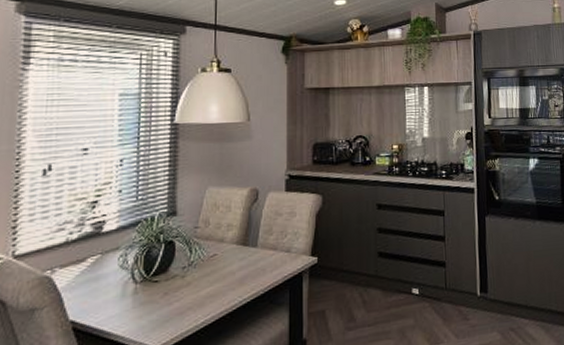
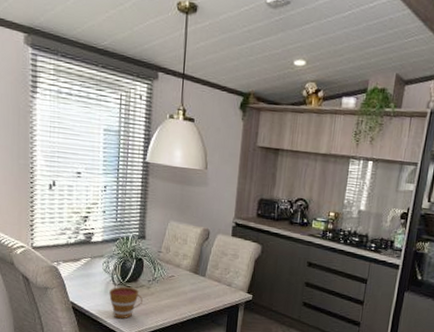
cup: none [128,281,175,329] -> present [109,286,143,319]

